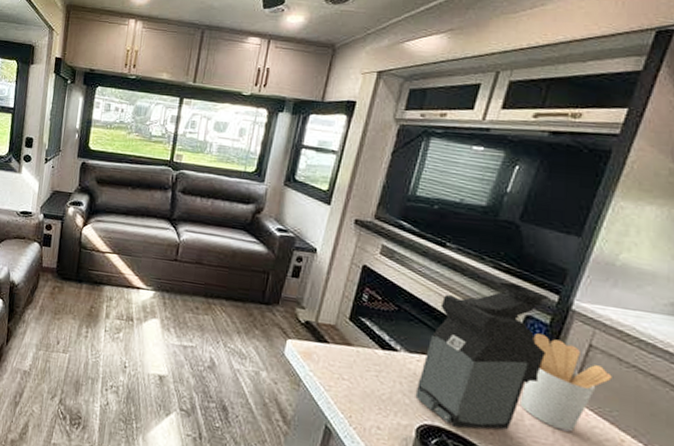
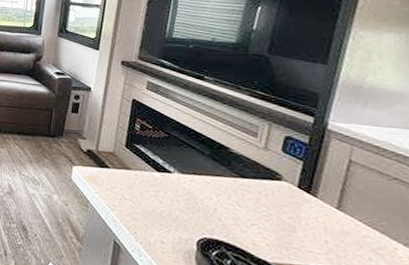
coffee maker: present [415,281,551,430] -> none [192,107,309,242]
utensil holder: present [520,333,612,432] -> none [290,152,376,242]

